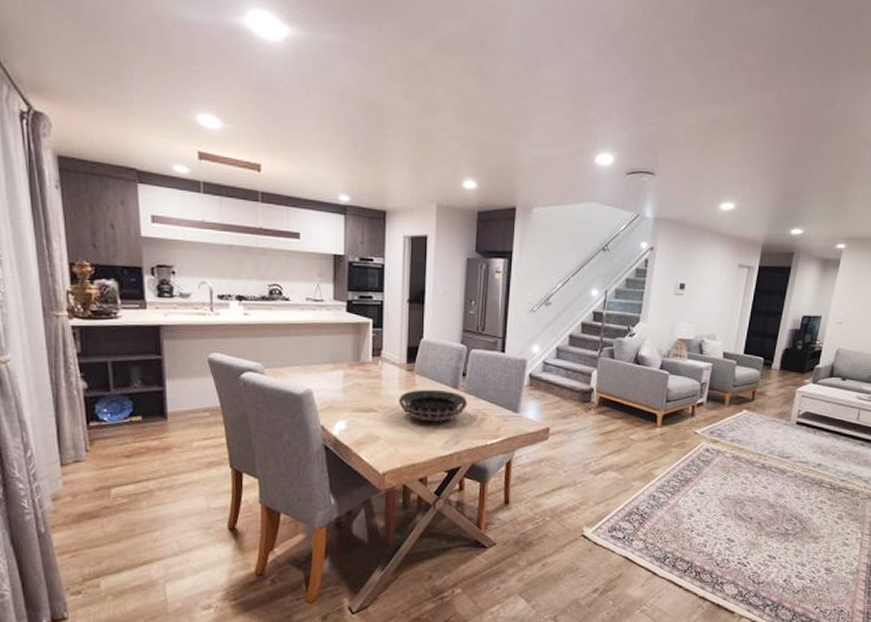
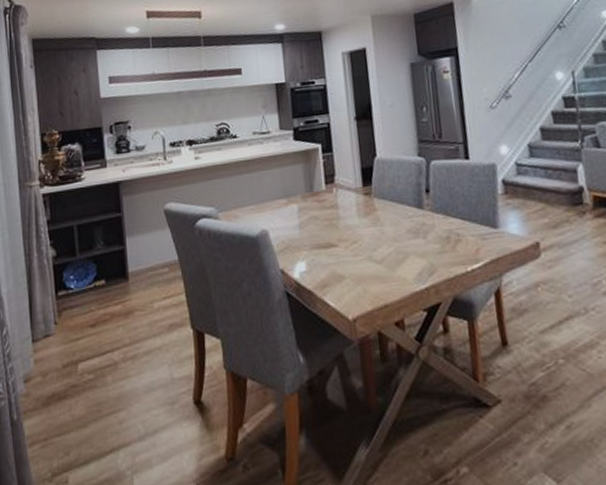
decorative bowl: present [398,389,468,422] -> none [358,212,437,251]

